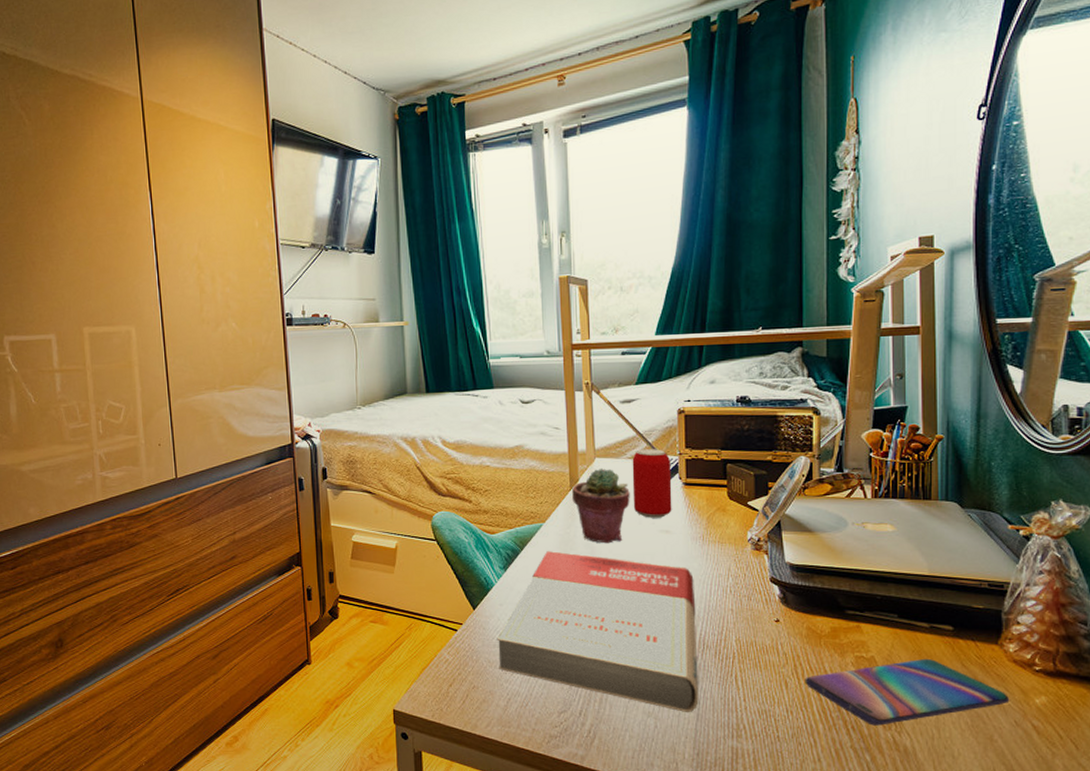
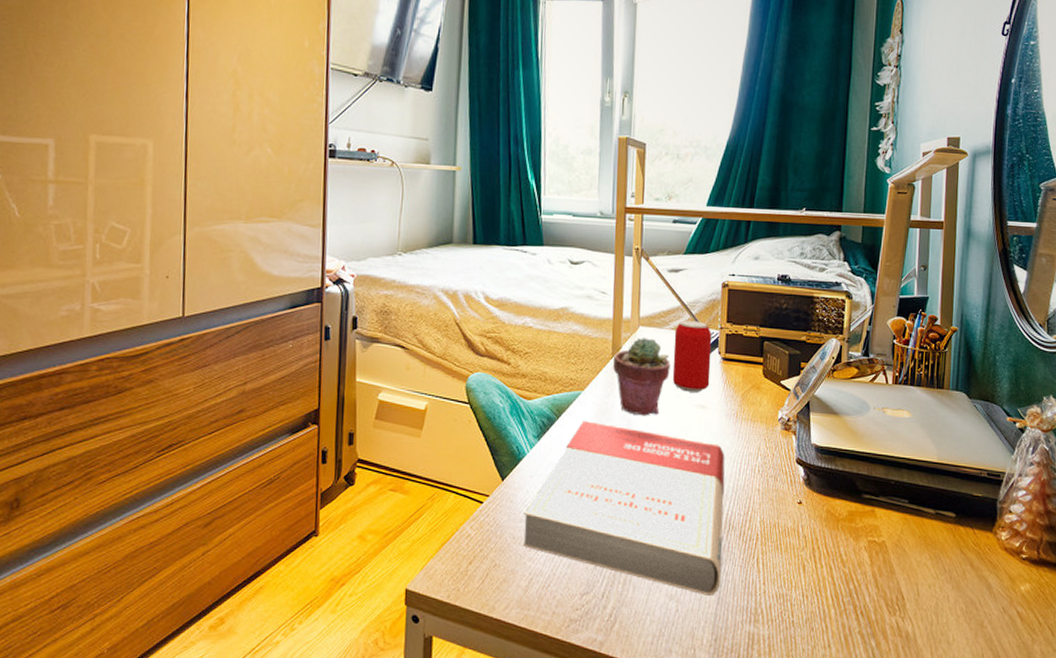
smartphone: present [805,658,1010,726] -> none [821,544,1000,611]

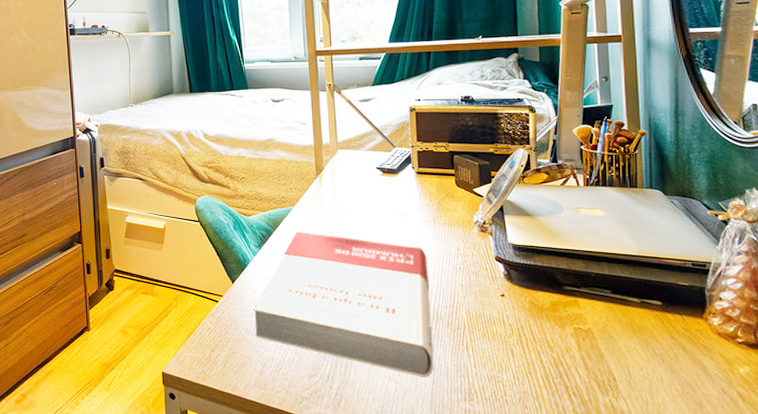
potted succulent: present [613,337,670,416] -> none [318,158,369,225]
beverage can: present [672,321,712,392] -> none [370,142,407,203]

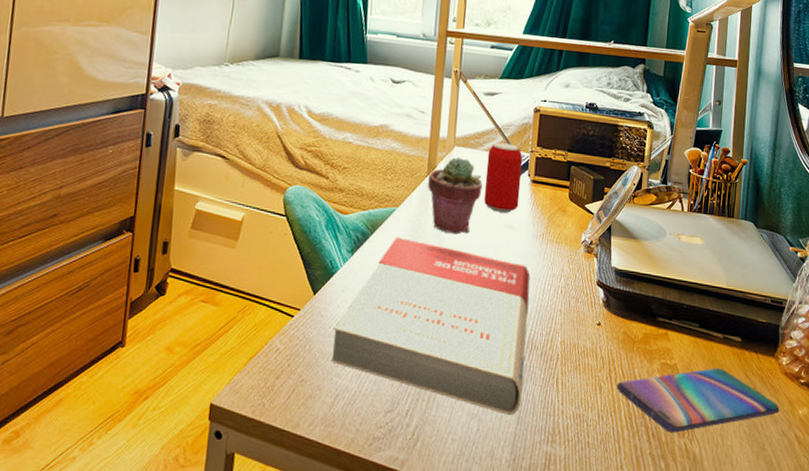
potted succulent: none [318,158,369,225] -> present [428,157,483,235]
beverage can: none [370,142,407,203] -> present [483,143,523,213]
smartphone: none [529,330,716,391] -> present [616,367,780,433]

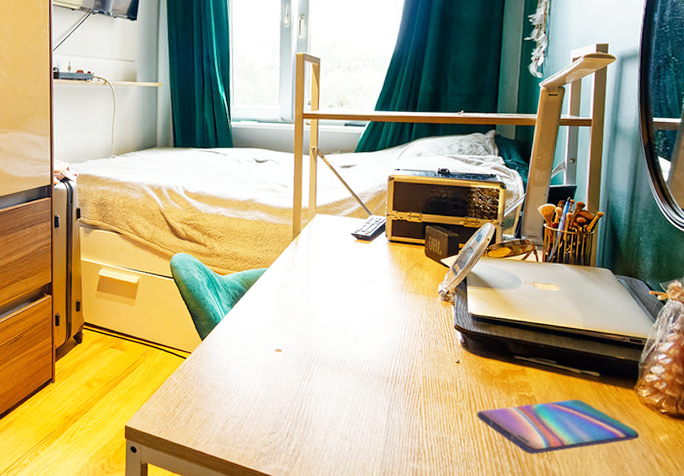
book: present [331,237,530,416] -> none [220,293,392,438]
potted succulent: present [428,157,483,235] -> none [294,223,343,289]
beverage can: present [483,143,523,213] -> none [345,209,380,269]

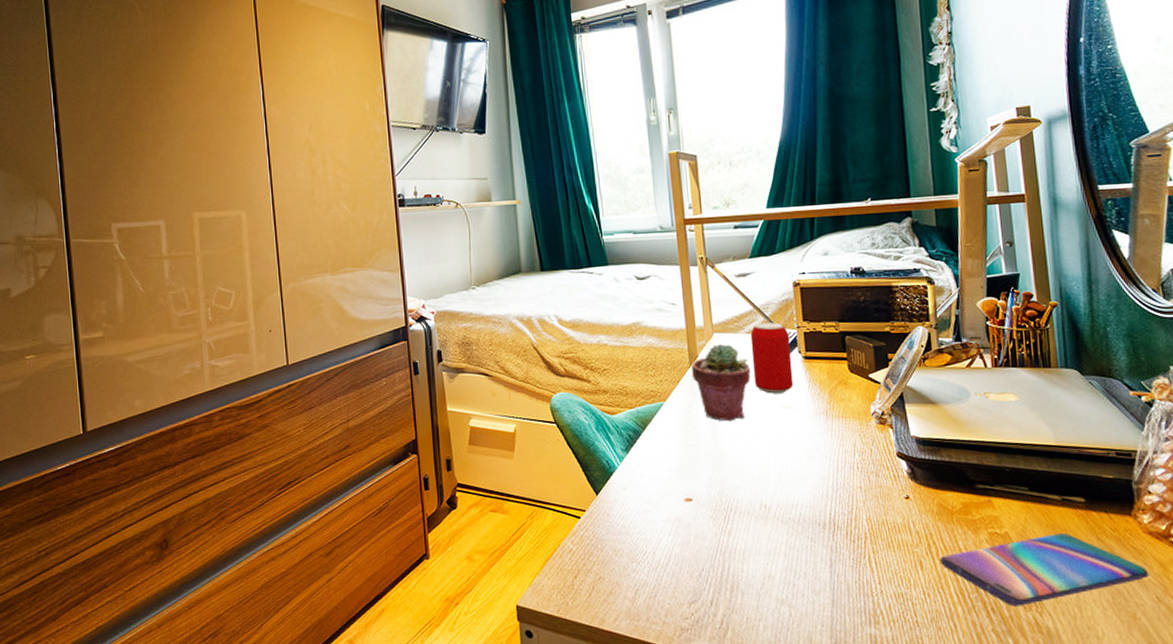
potted succulent: none [294,223,343,289] -> present [692,343,751,422]
beverage can: none [345,209,380,269] -> present [750,322,794,394]

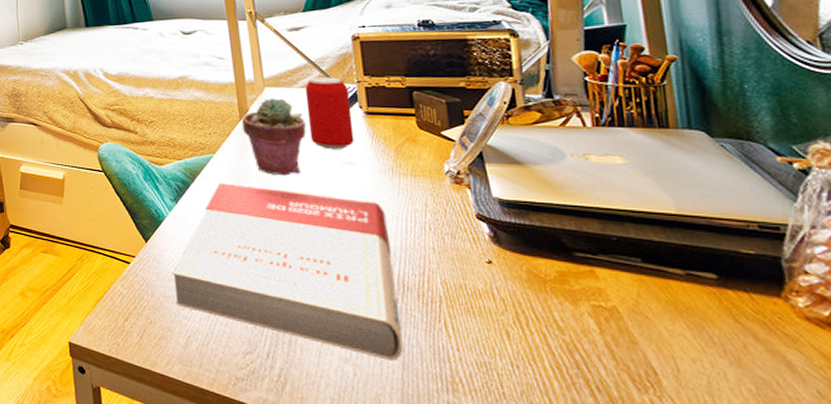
book: none [621,431,833,599] -> present [172,183,403,361]
smartphone: present [939,532,1150,607] -> none [530,310,808,388]

